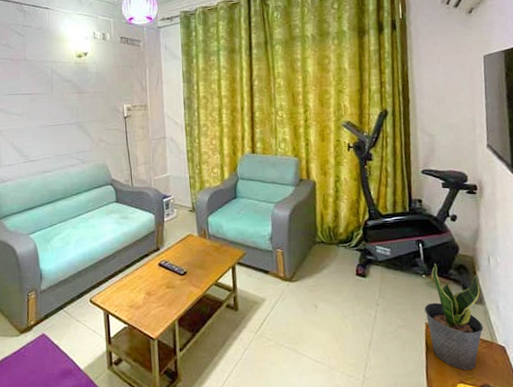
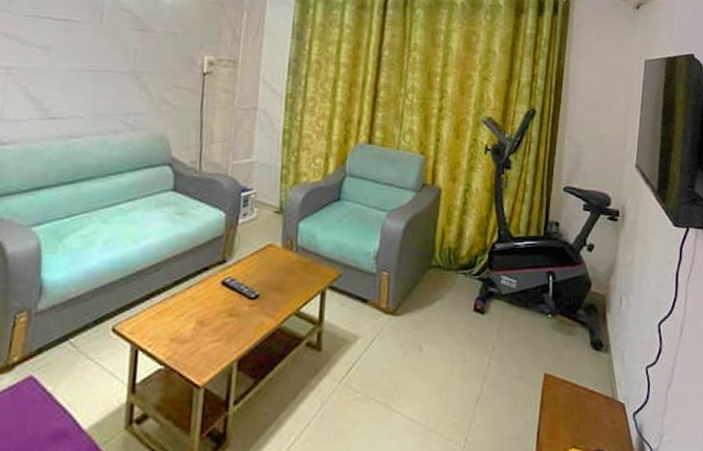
potted plant: present [424,264,484,370] -> none [545,301,608,432]

